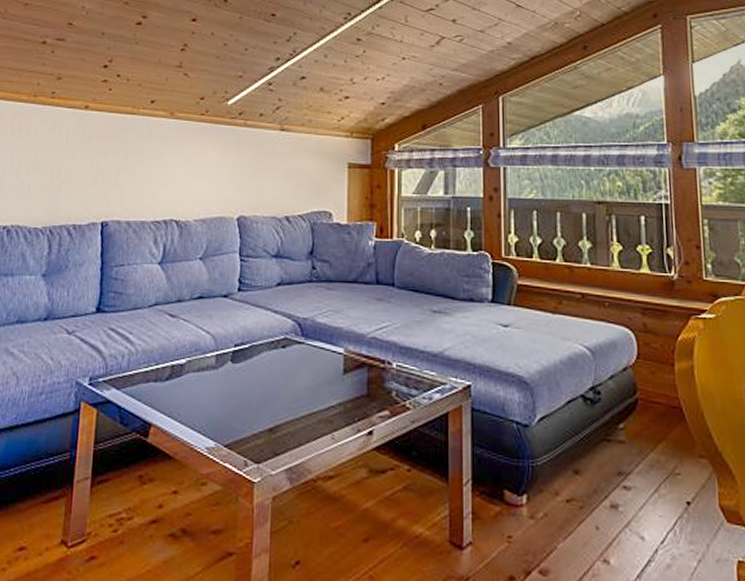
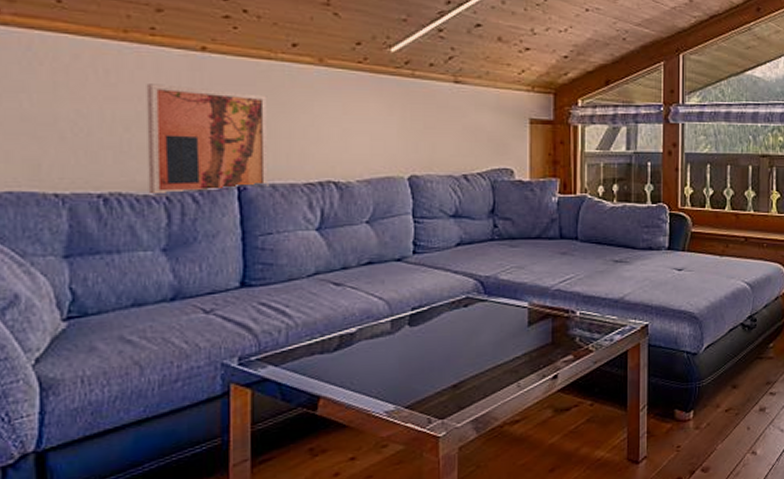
wall art: none [37,136,129,229] -> present [146,84,269,196]

